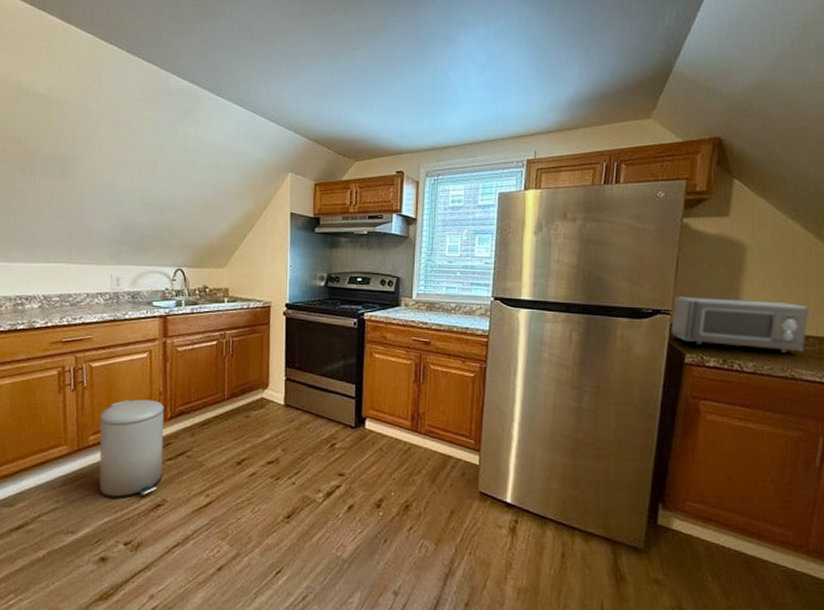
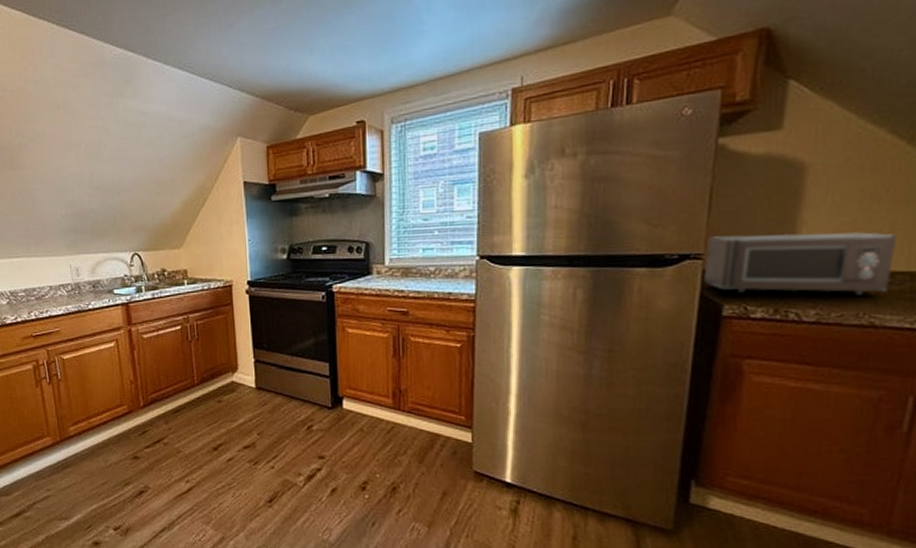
pedal bin: present [99,399,164,499] -> none [76,389,143,487]

